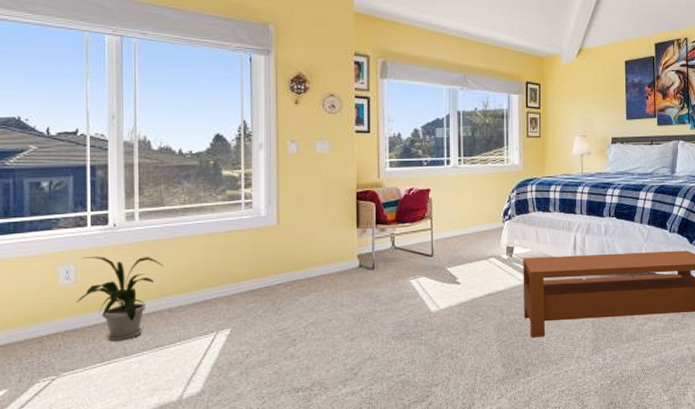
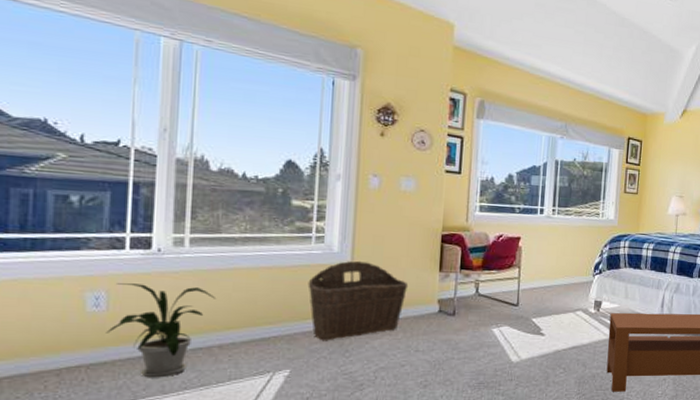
wicker basket: none [241,222,330,301] -> present [307,260,409,341]

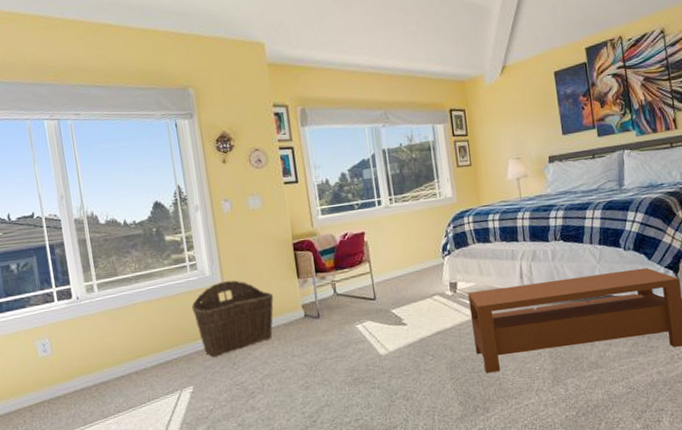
house plant: present [105,283,217,378] -> none [55,325,126,406]

